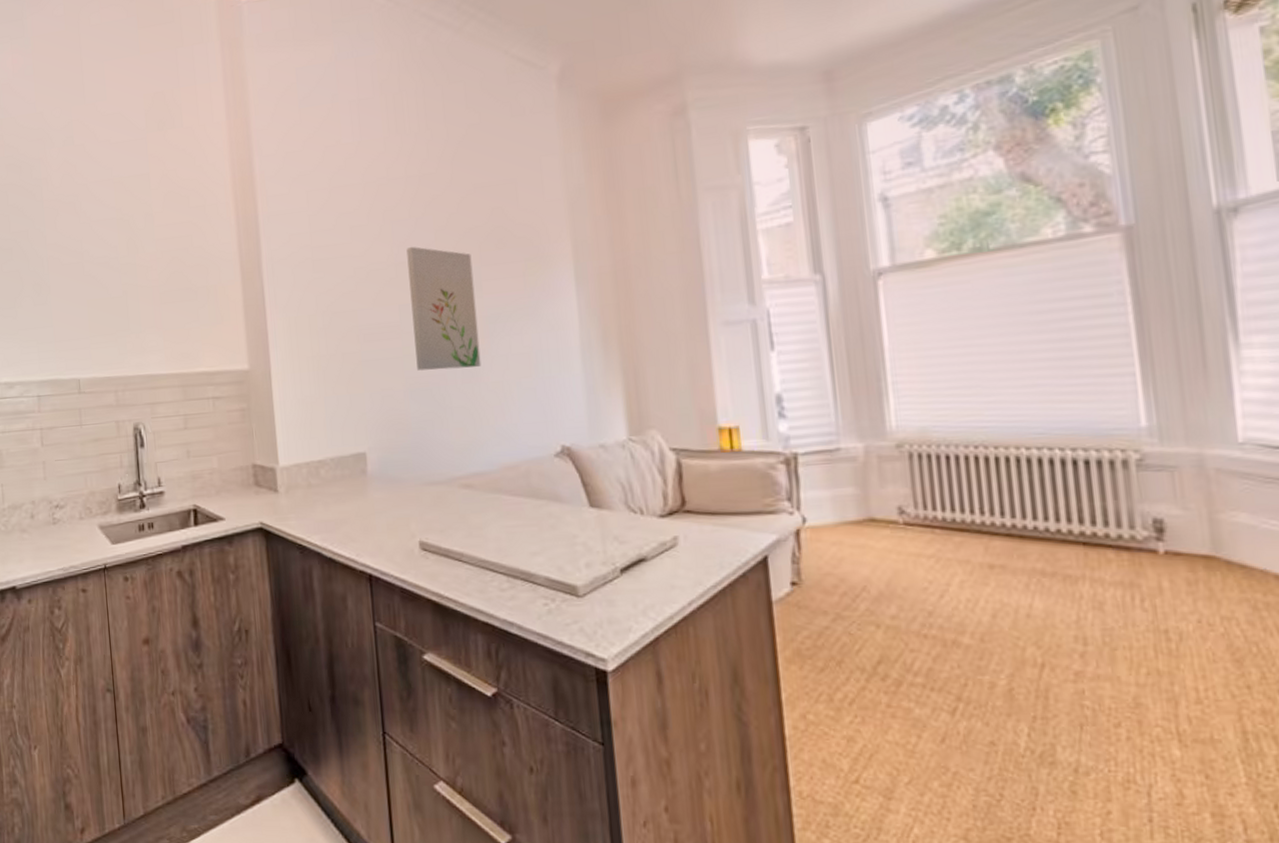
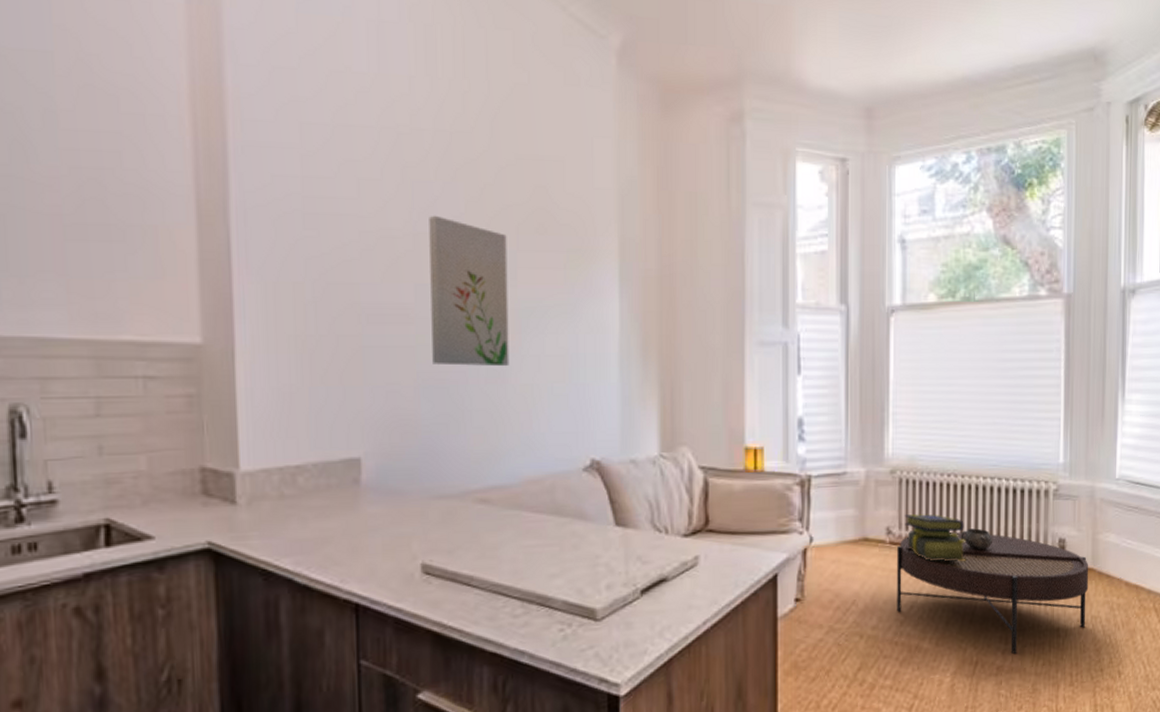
coffee table: none [914,511,1213,658] -> present [897,532,1089,654]
stack of books: none [921,491,1013,546] -> present [905,514,966,562]
decorative bowl: none [1001,507,1049,533] -> present [960,528,992,550]

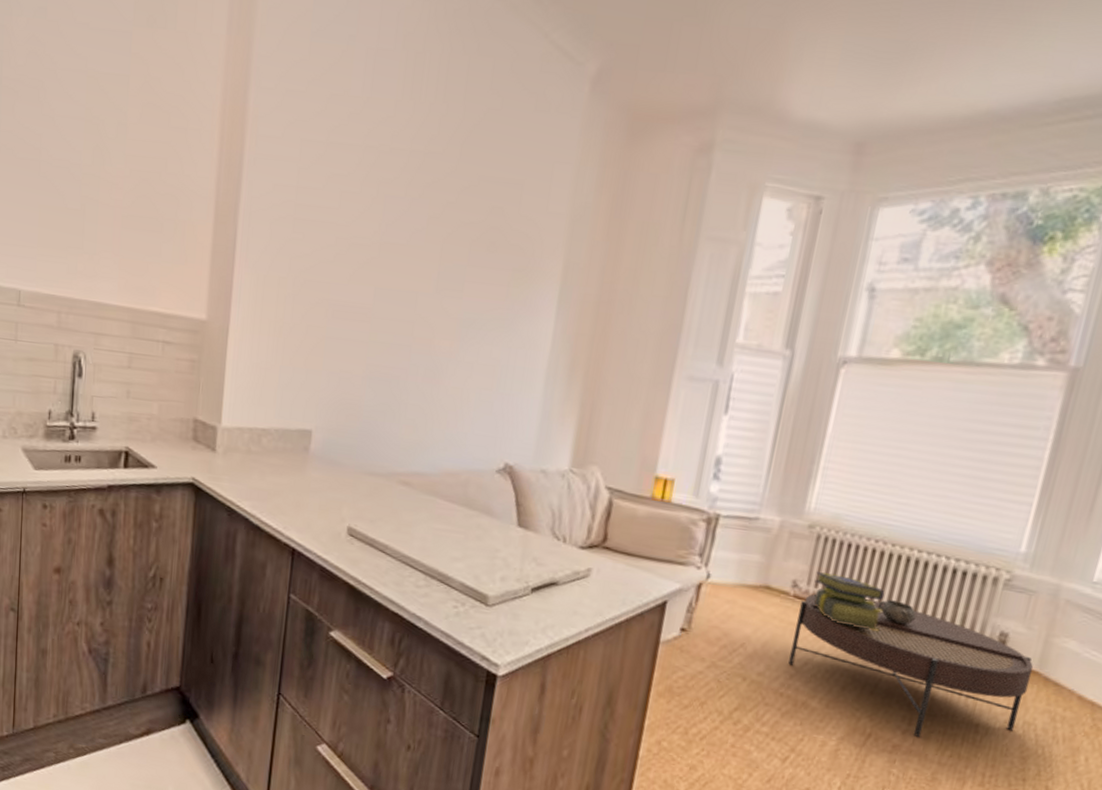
wall art: present [429,215,510,367] -> none [380,227,460,370]

